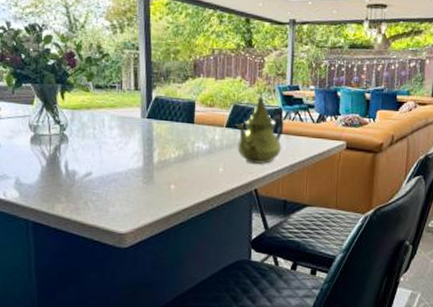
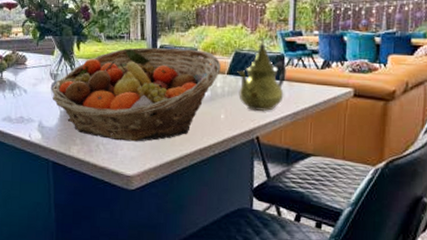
fruit basket: none [31,98,219,198] -> present [51,47,221,142]

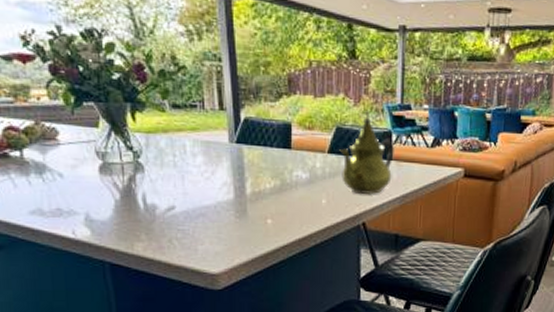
fruit basket: present [51,47,221,142] -> none [99,119,320,234]

